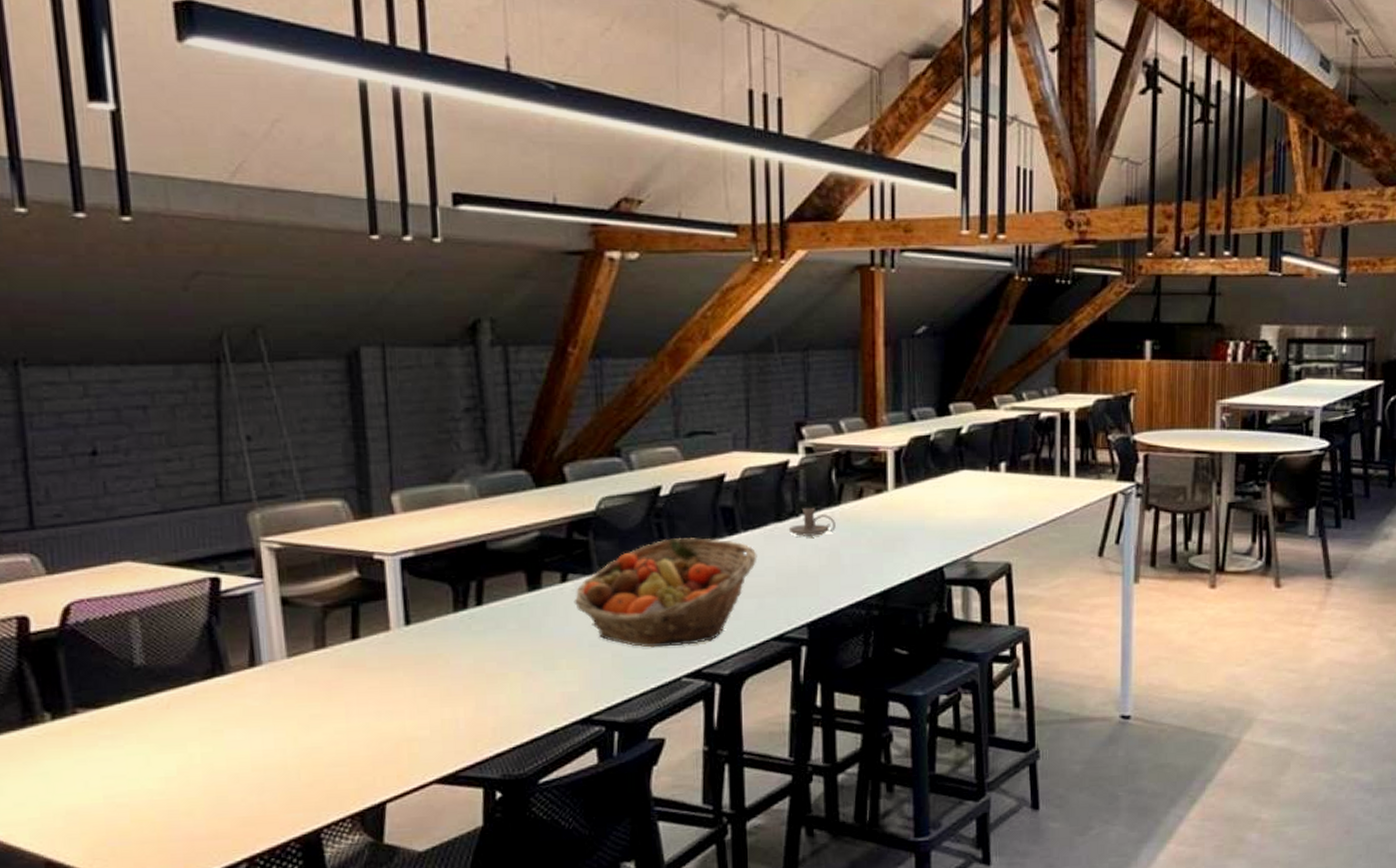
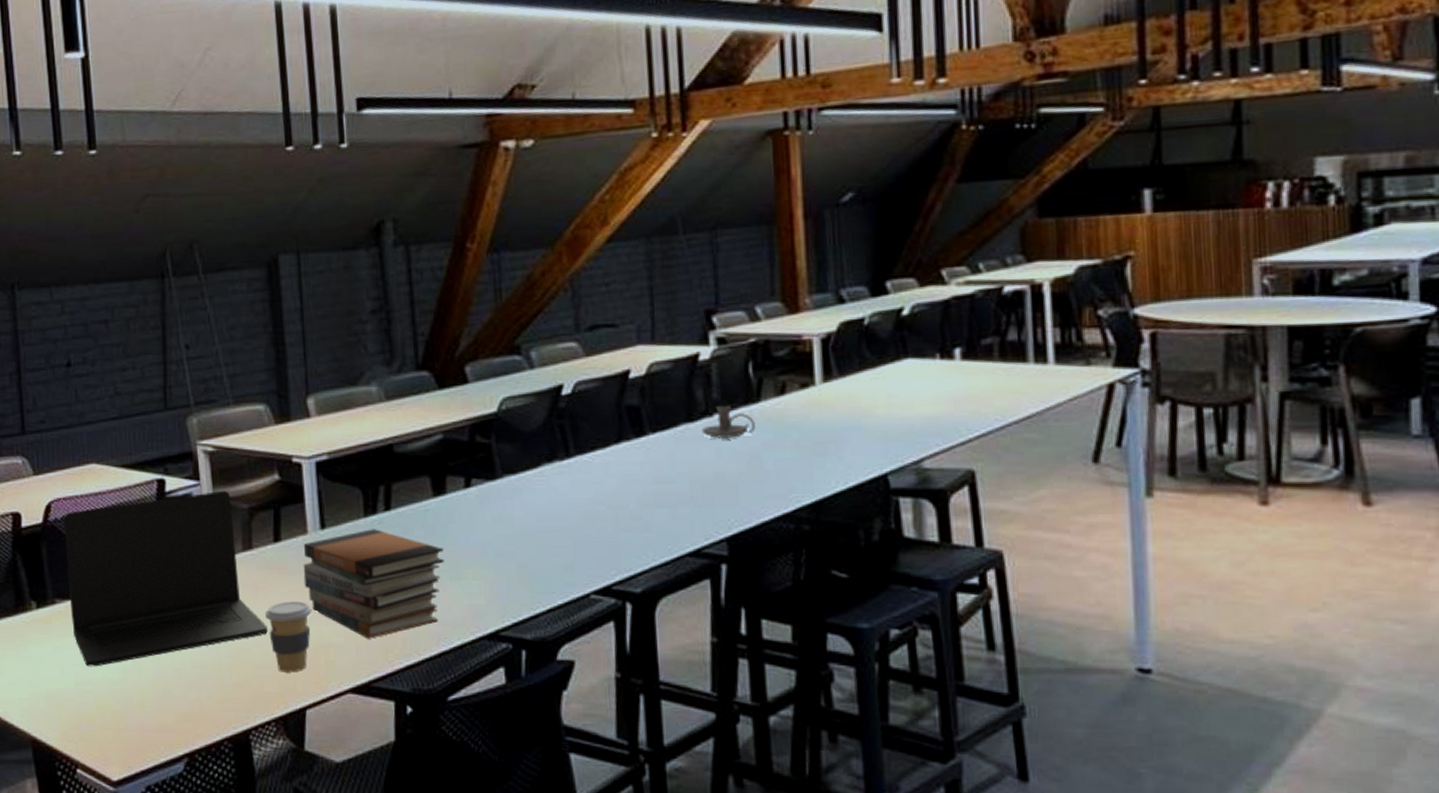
laptop: none [87,589,343,779] -> present [63,491,268,667]
coffee cup: none [340,697,394,769] -> present [265,601,312,673]
book stack: none [384,624,538,730] -> present [303,529,444,639]
fruit basket: present [574,538,757,648] -> none [478,440,668,560]

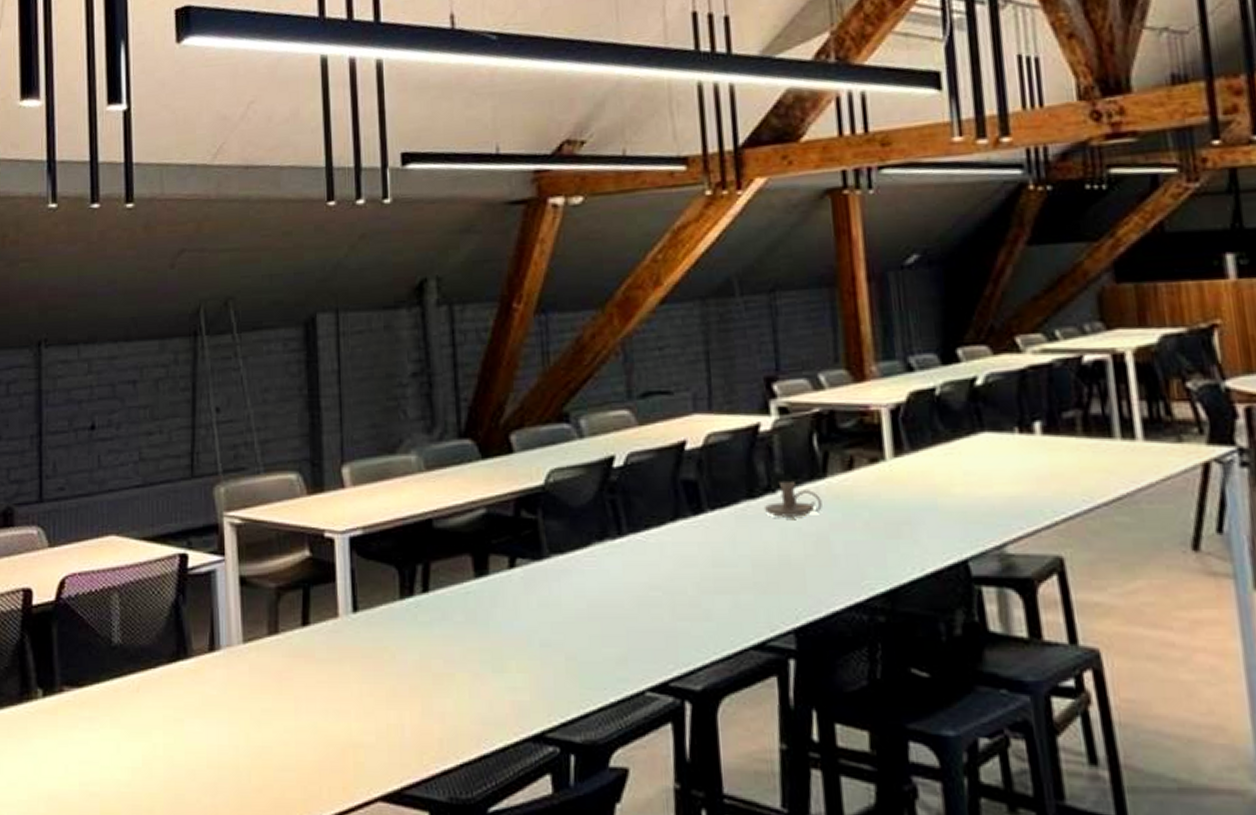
laptop: present [63,491,268,667] -> none [77,568,292,766]
coffee cup: present [265,601,312,673] -> none [290,693,341,776]
book stack: present [303,529,444,639] -> none [332,613,486,738]

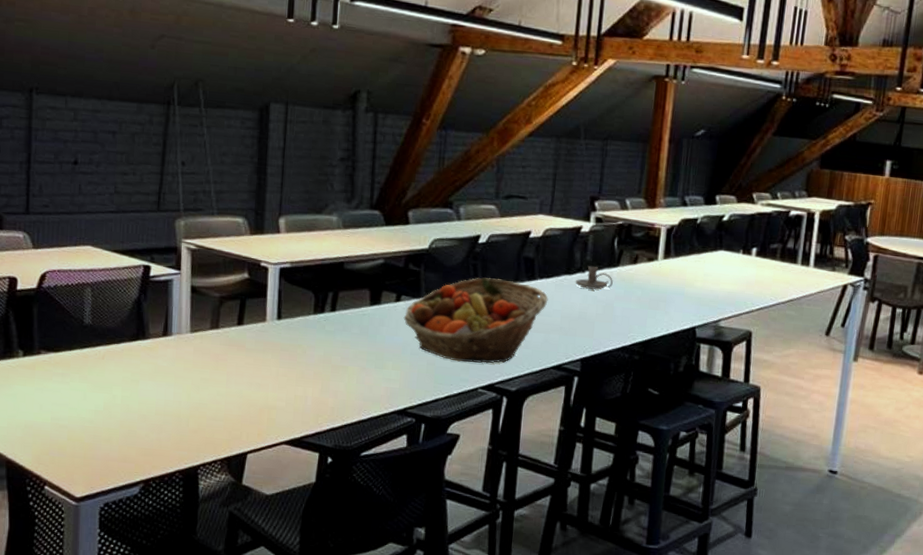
fruit basket: none [523,518,729,652] -> present [403,277,548,364]

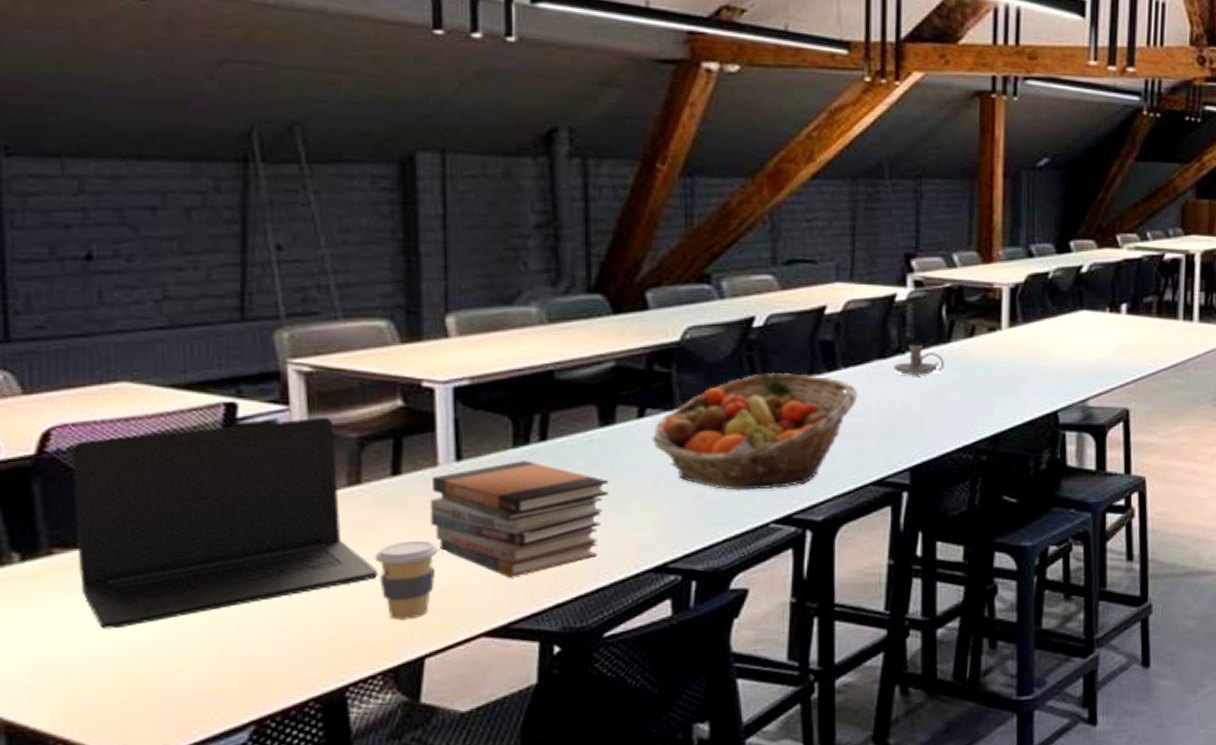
laptop: none [54,280,224,408] -> present [70,418,377,630]
coffee cup: none [223,371,262,426] -> present [375,540,439,620]
book stack: none [258,324,373,405] -> present [429,460,609,578]

